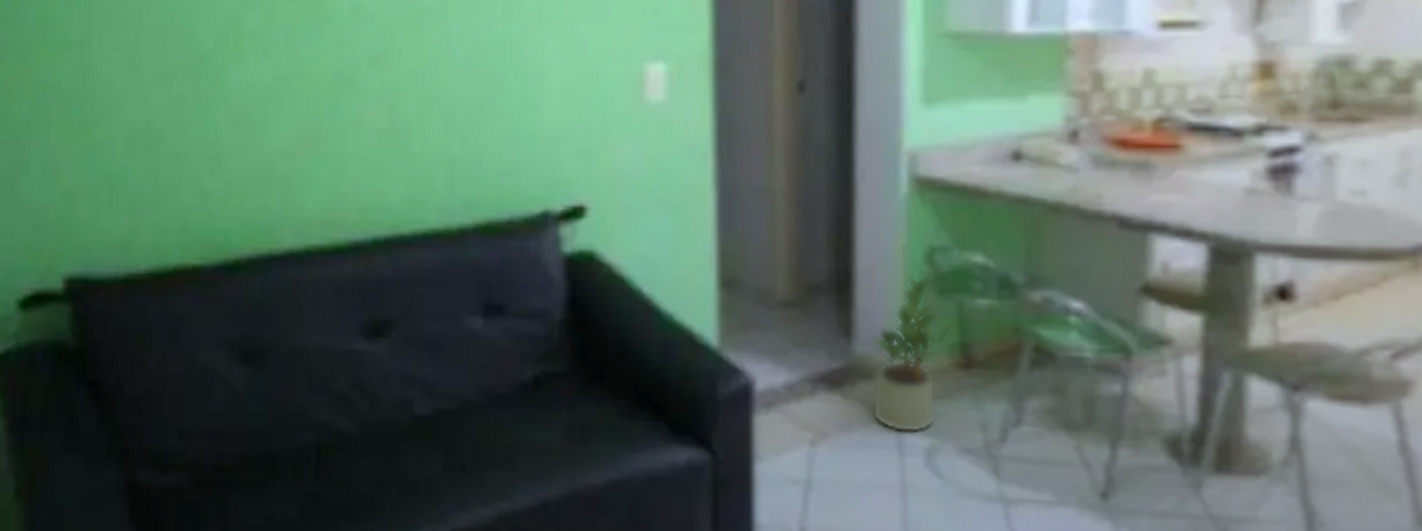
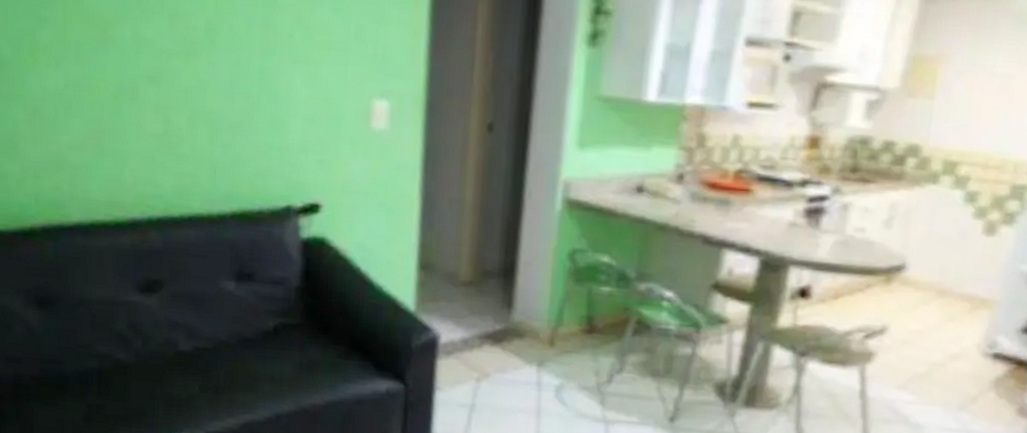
potted plant: present [871,274,950,434] -> none [521,267,581,376]

